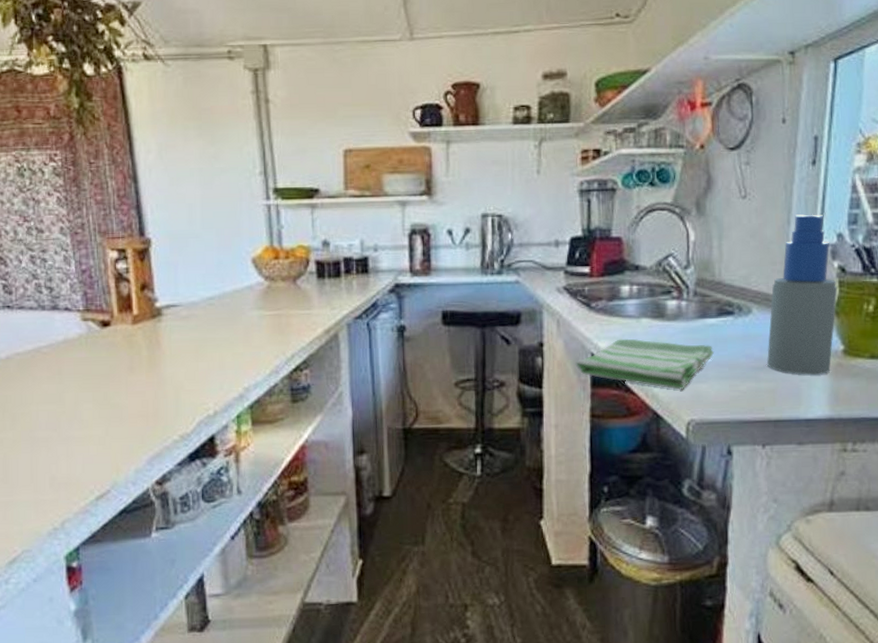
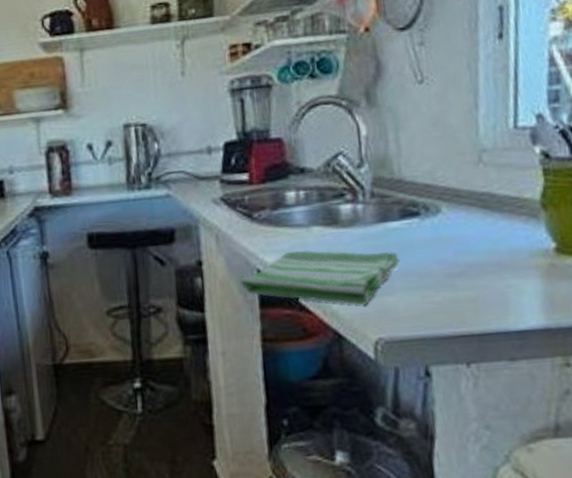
spray bottle: present [767,214,838,376] -> none [462,94,542,280]

